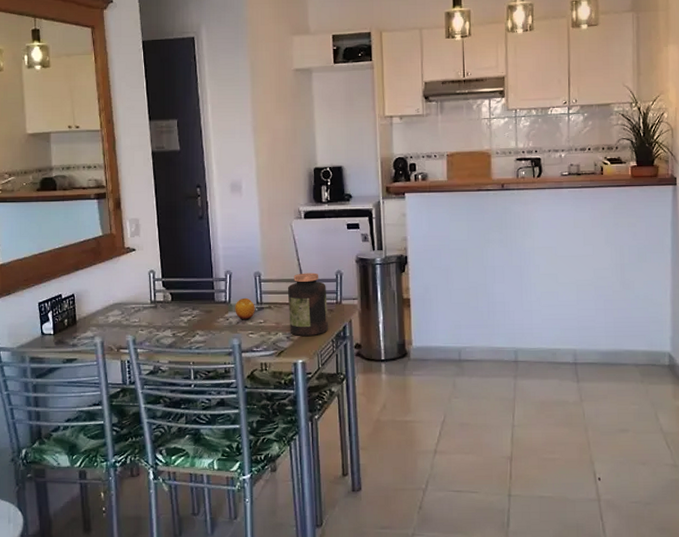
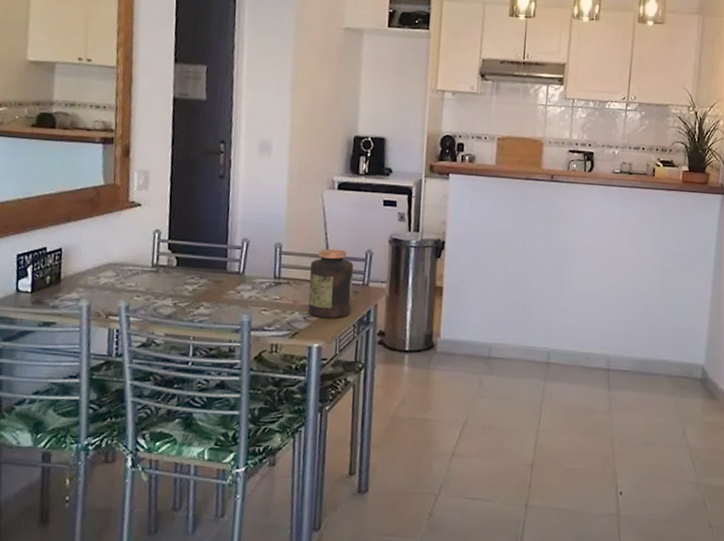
fruit: present [235,297,255,320] -> none [248,270,272,295]

